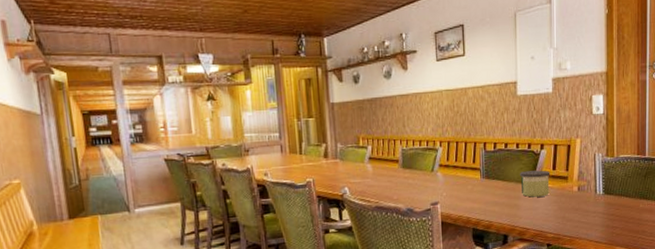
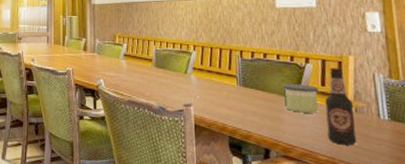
bottle: none [555,151,578,222] -> present [325,68,357,146]

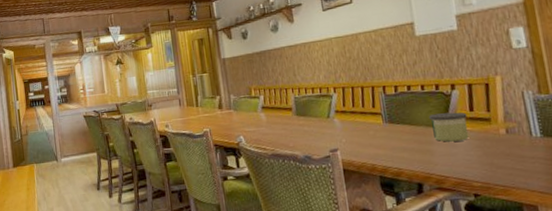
bottle: present [325,68,357,146] -> none [474,90,511,169]

